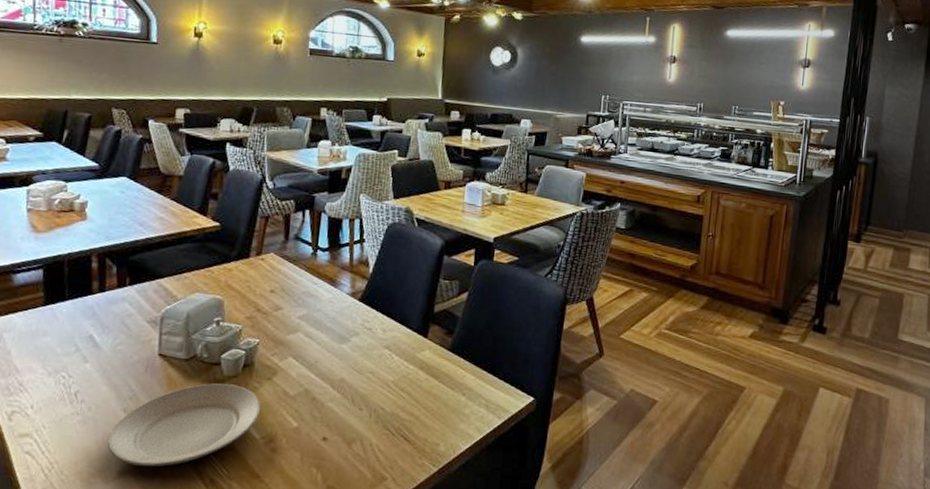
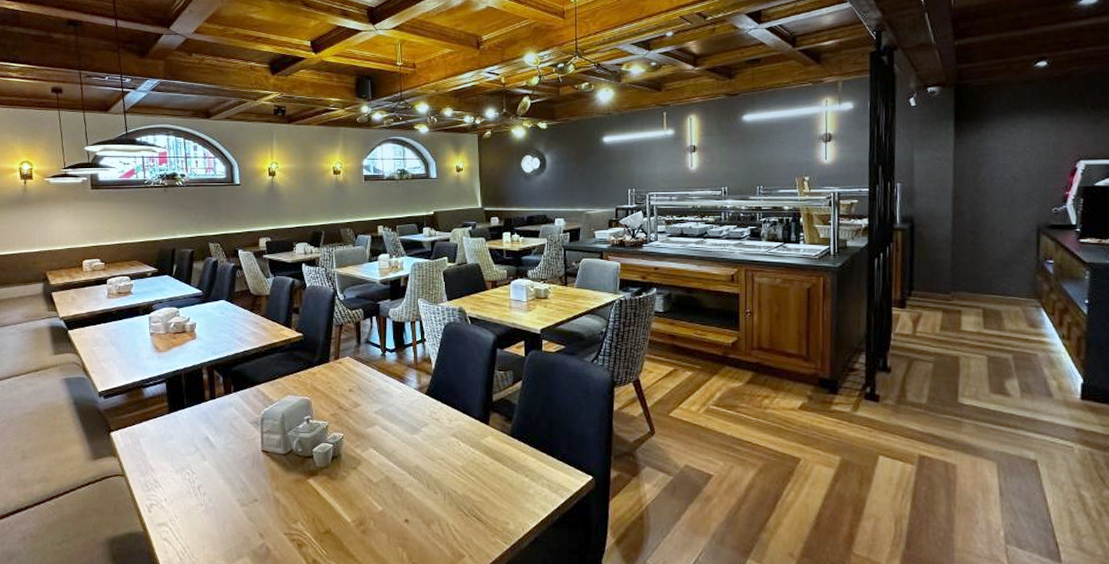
plate: present [107,383,261,466] -> none [226,474,350,549]

